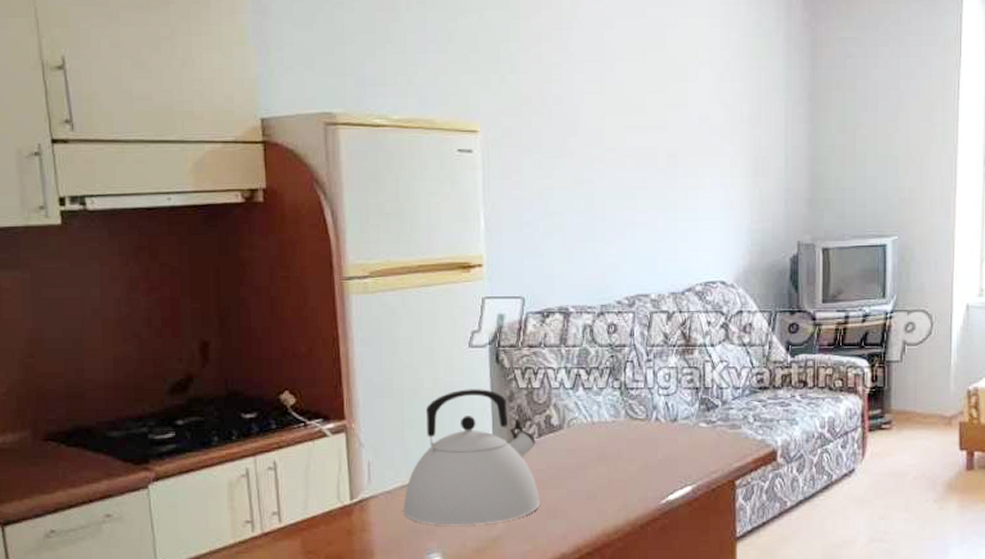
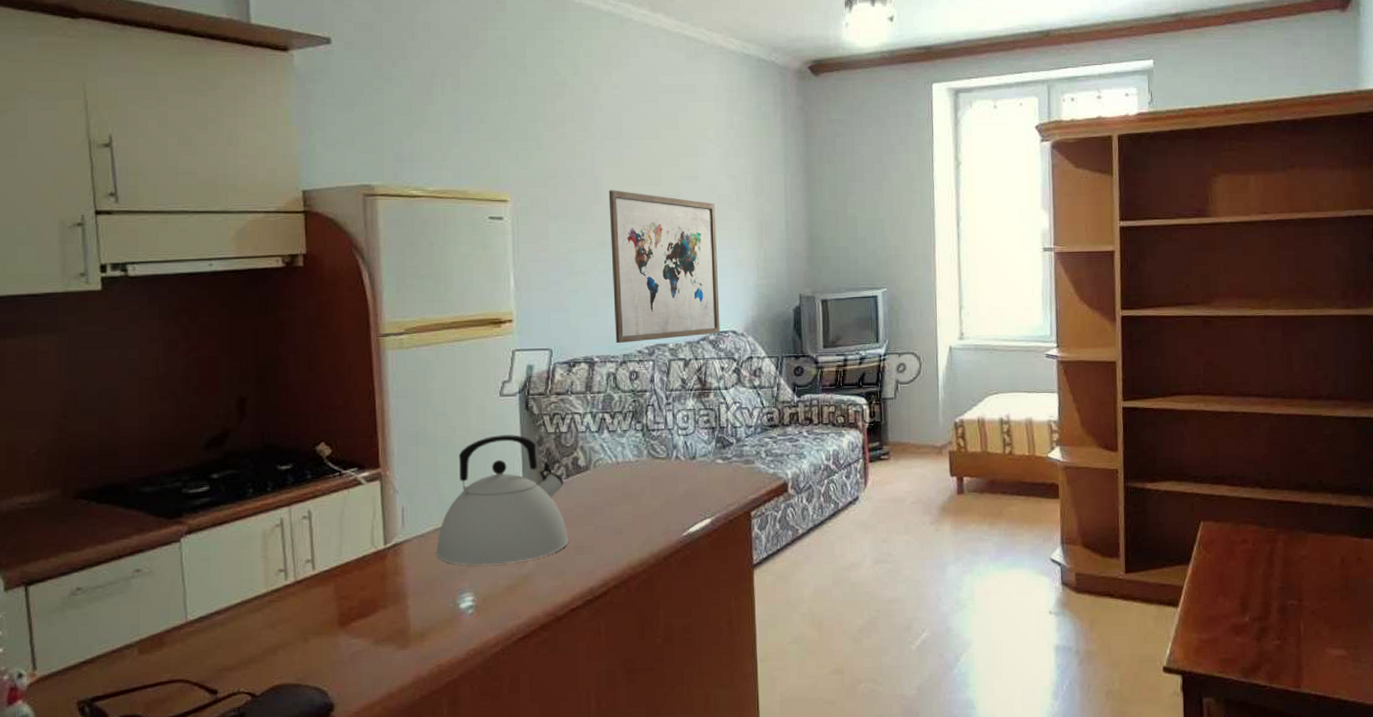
wall art: none [588,120,708,293] -> present [608,190,720,344]

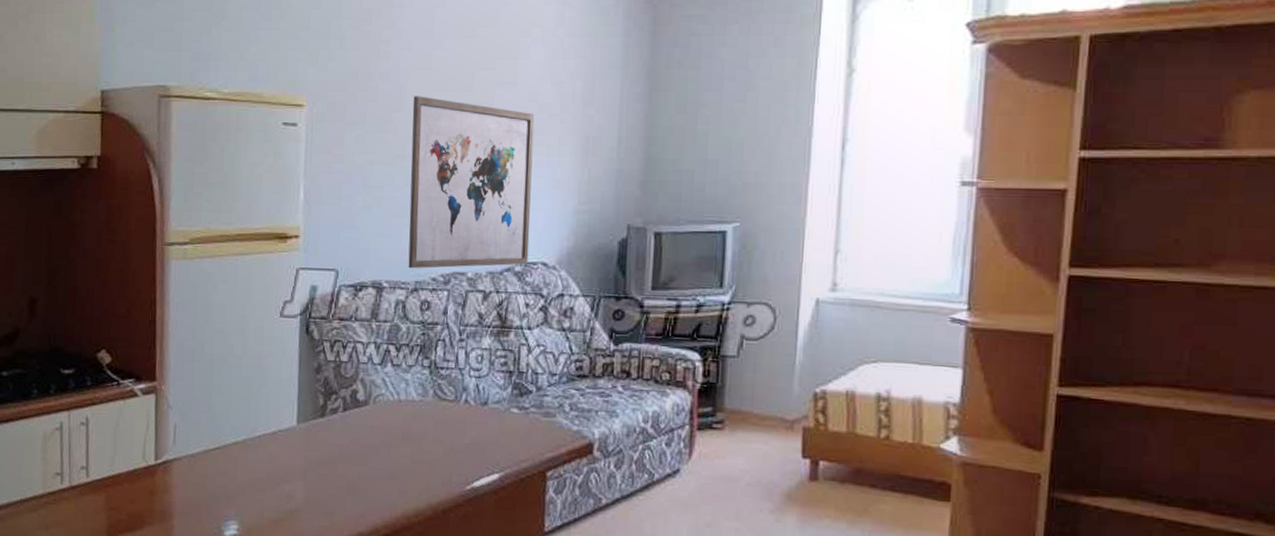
kettle: present [436,435,569,566] -> none [205,358,341,496]

